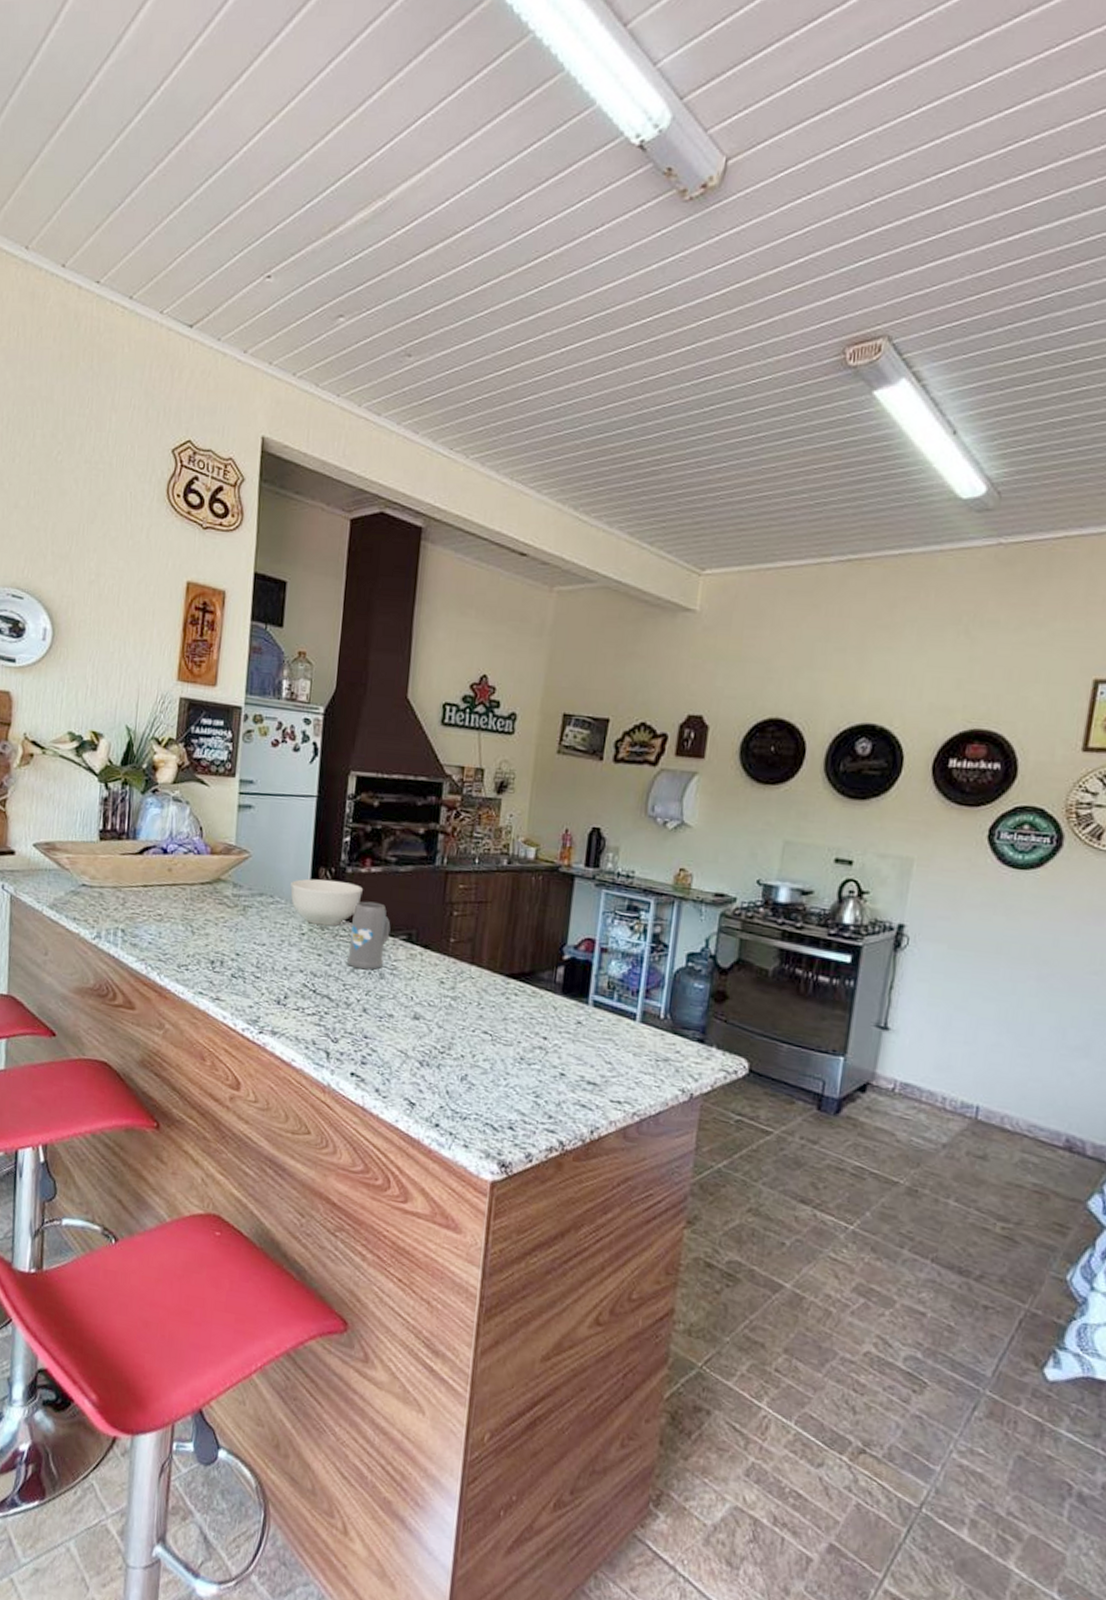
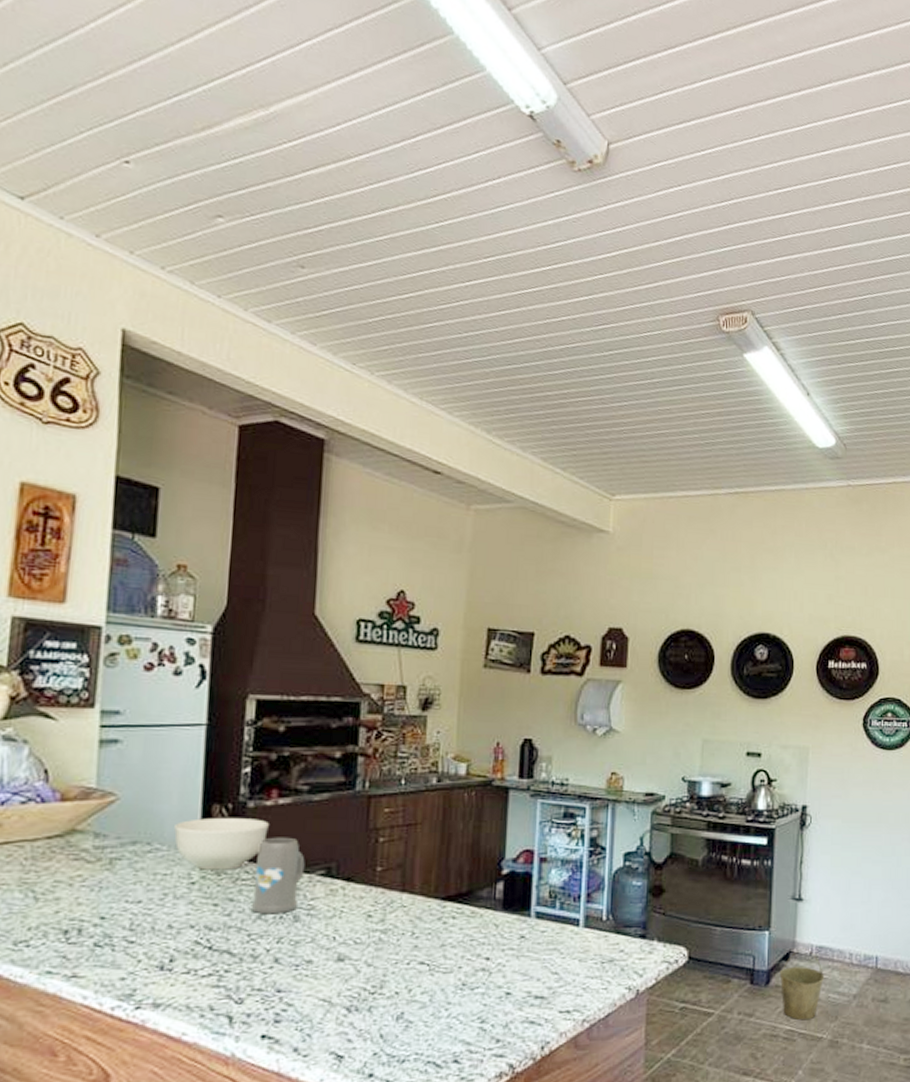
bucket: none [852,1080,908,1161] -> present [779,947,825,1021]

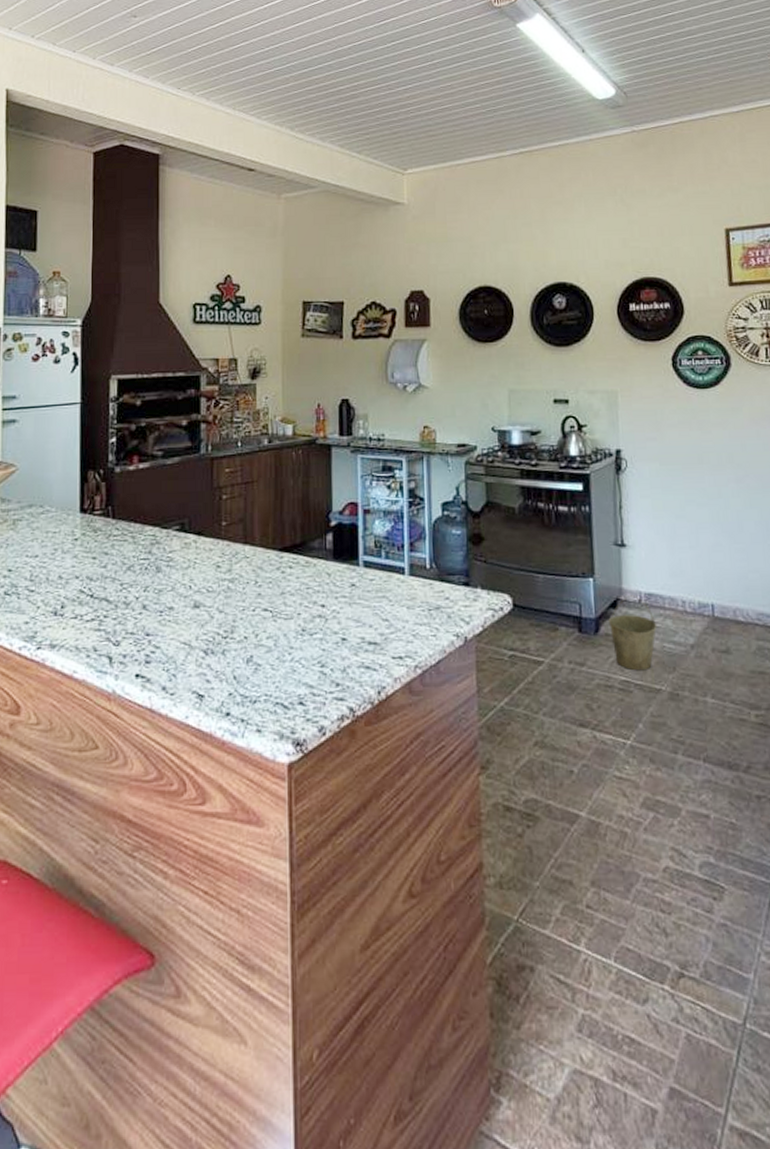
bowl: present [174,817,269,870] -> none [60,481,132,528]
beer mug: present [252,837,305,915] -> none [123,497,163,566]

